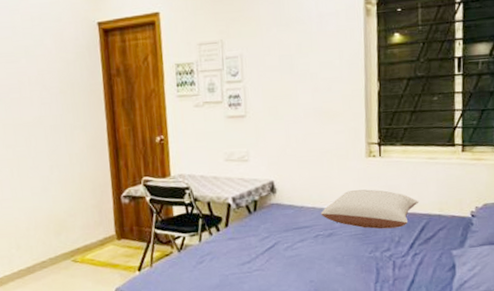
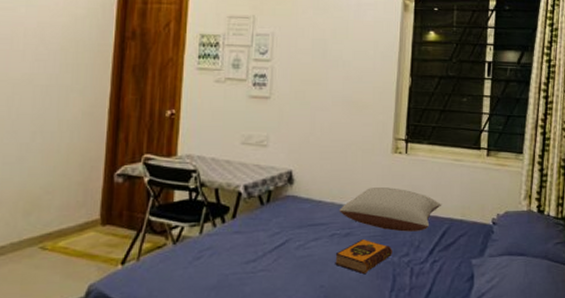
hardback book: none [321,237,374,269] -> present [335,238,392,274]

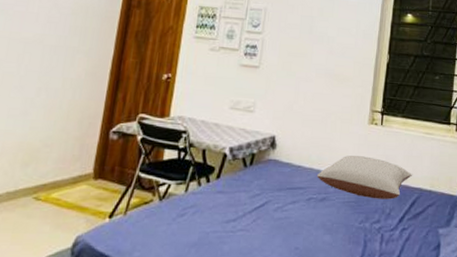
hardback book: present [335,238,392,274] -> none [310,204,365,238]

